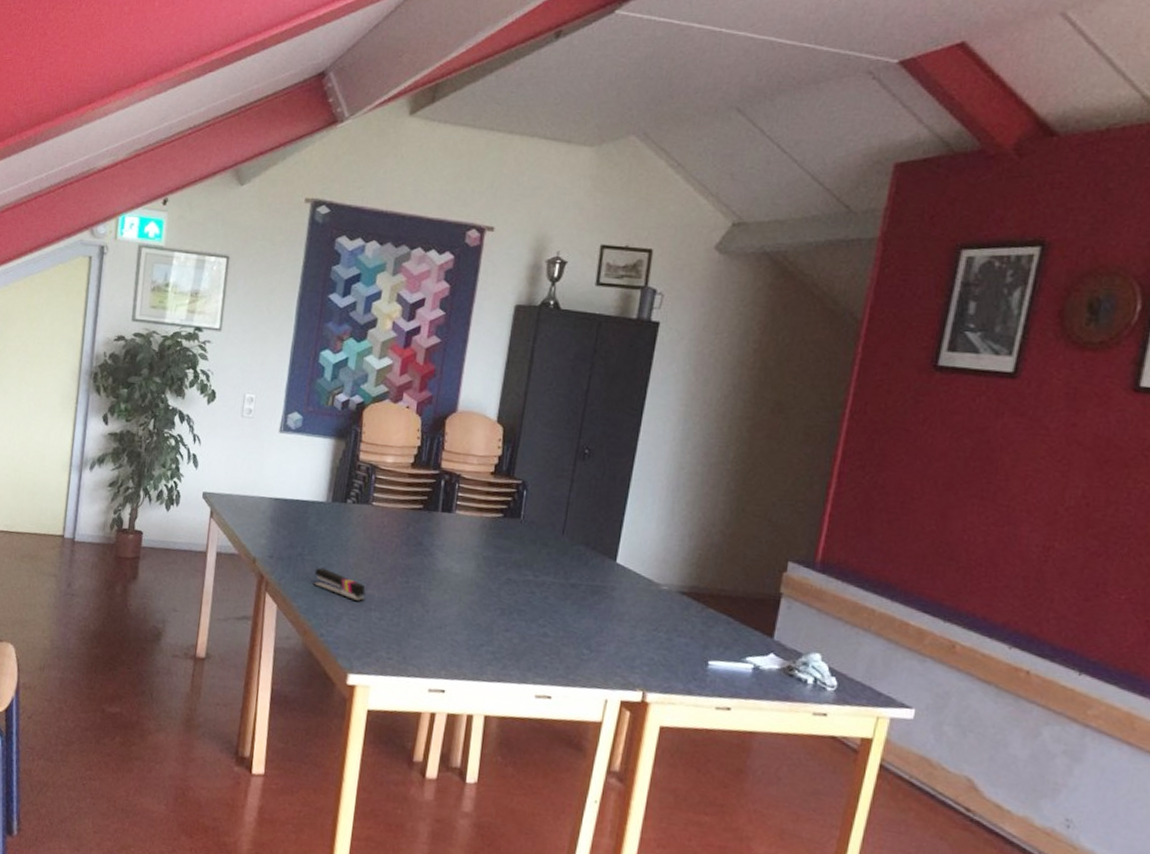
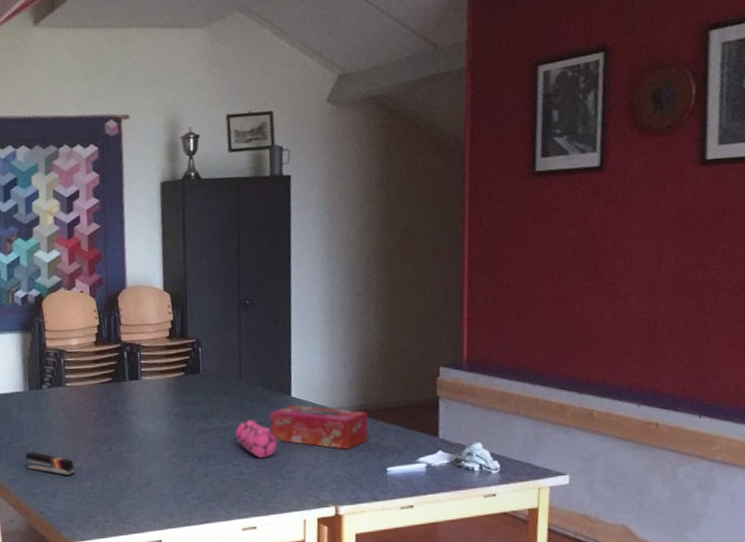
pencil case: none [546,578,596,624] -> present [235,419,281,459]
tissue box: none [585,571,698,632] -> present [269,405,368,450]

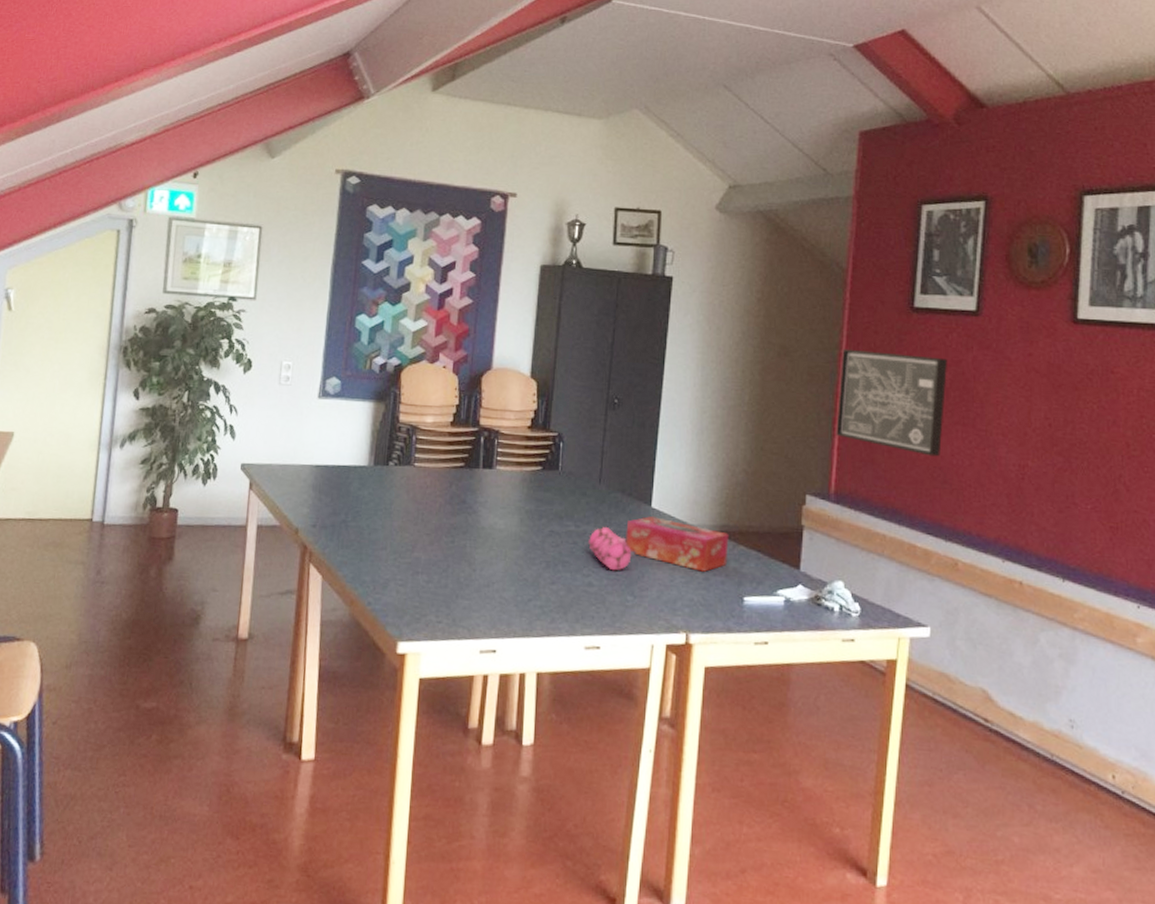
stapler: present [25,451,75,477] -> none [357,533,412,566]
wall art: none [464,218,573,316] -> present [836,348,947,457]

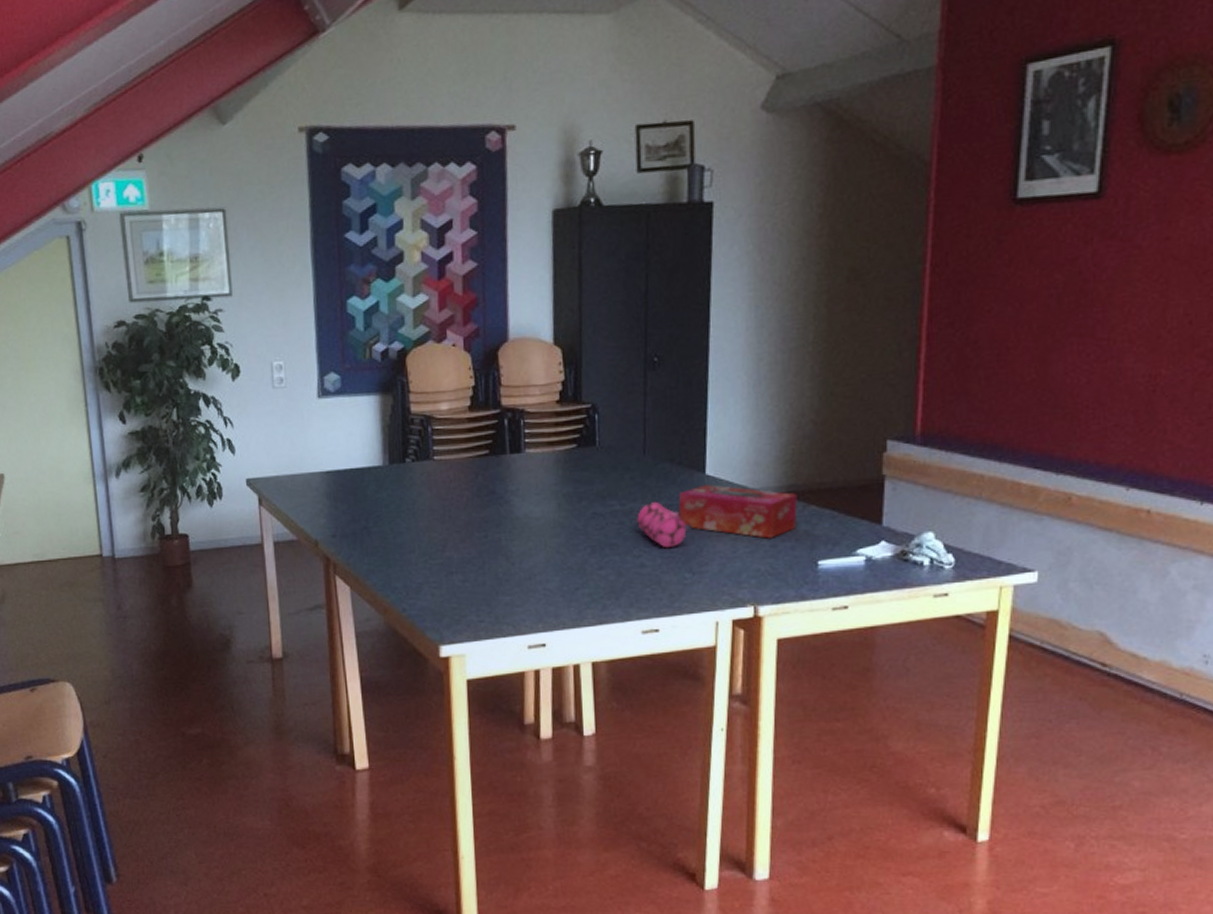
wall art: present [836,348,947,457] -> none [921,257,1059,378]

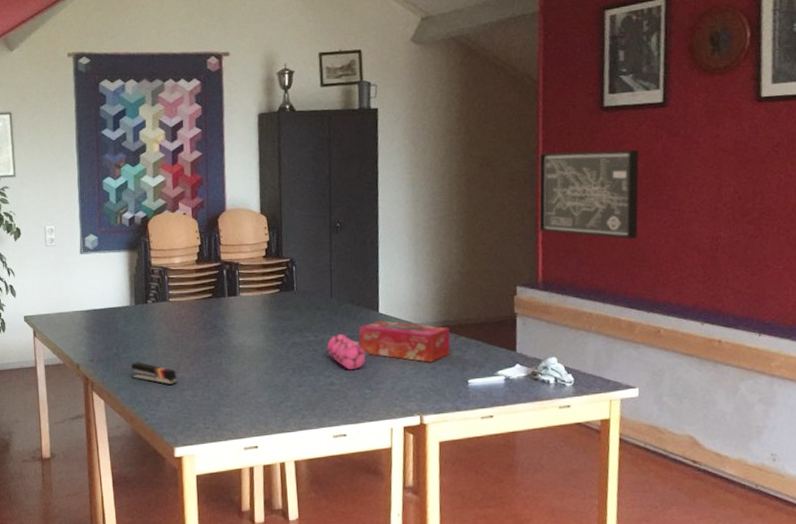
stapler: none [384,537,443,568] -> present [131,362,177,386]
wall art: none [921,257,1059,378] -> present [539,149,639,240]

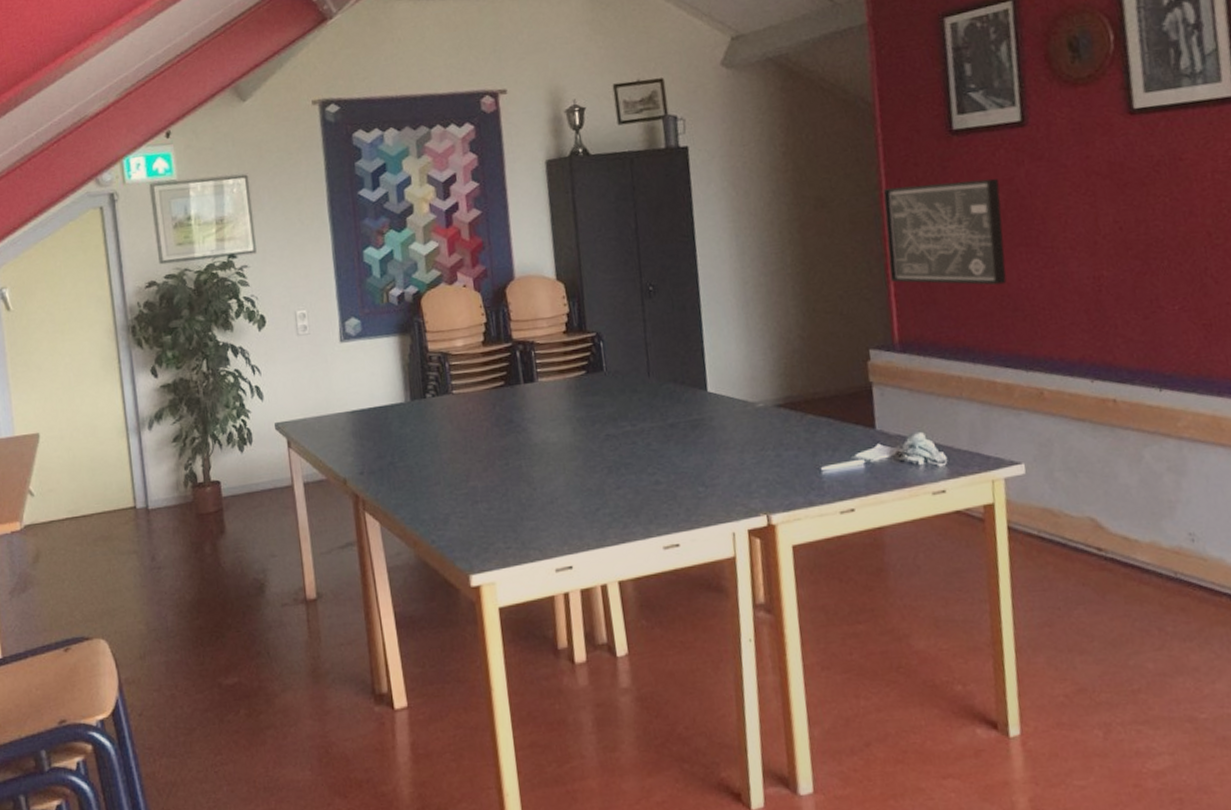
stapler: present [131,362,177,386] -> none [410,471,468,498]
pencil case: present [327,333,369,370] -> none [647,420,700,465]
tissue box: present [358,320,451,362] -> none [685,401,797,449]

